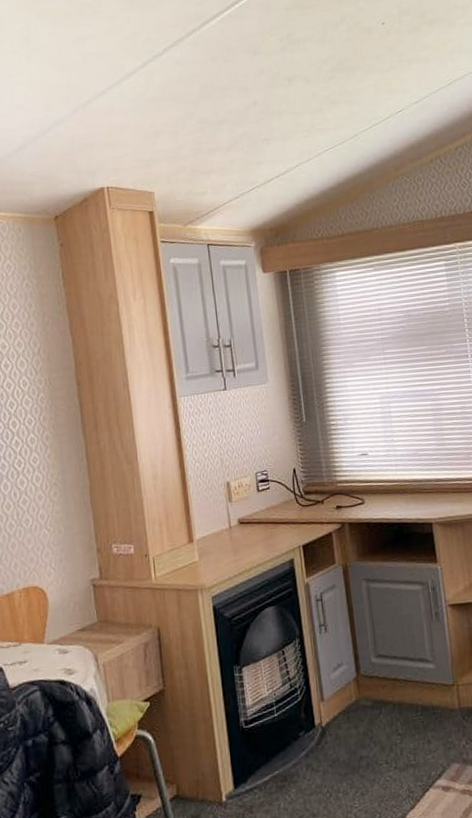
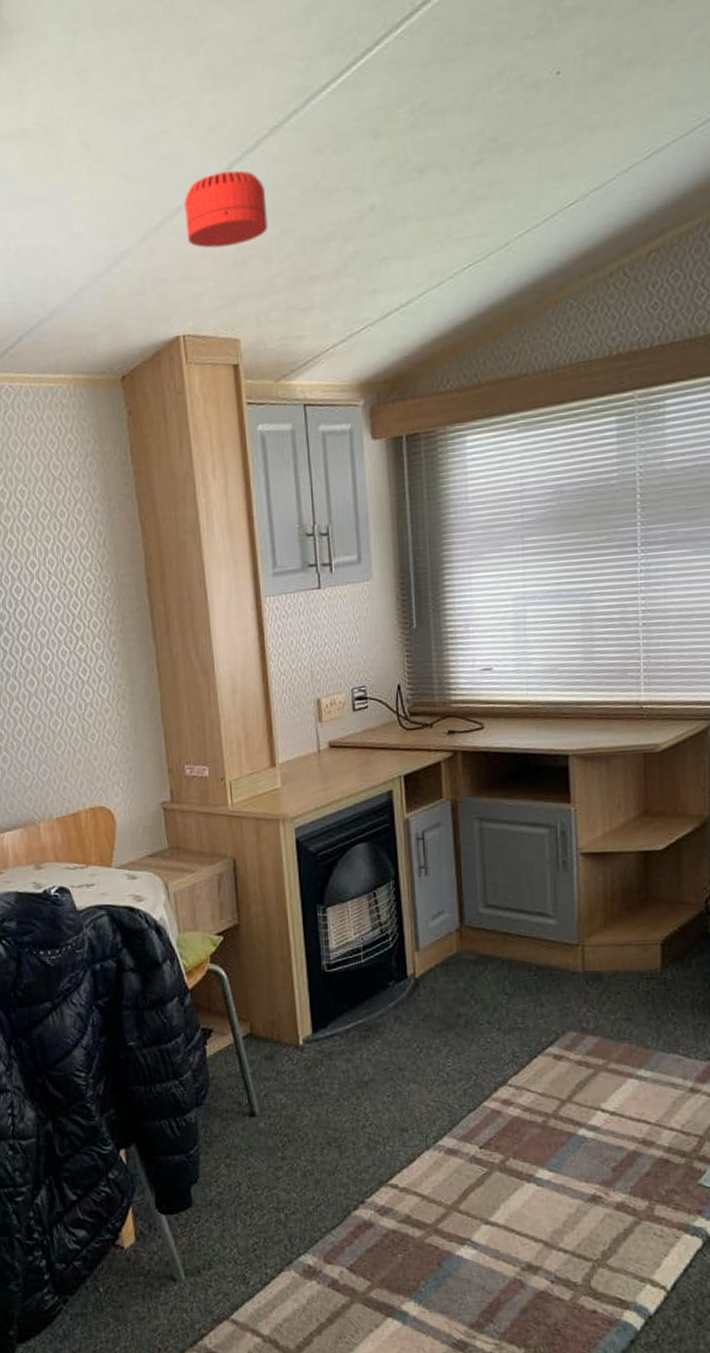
smoke detector: none [107,68,175,123] -> present [184,170,268,248]

